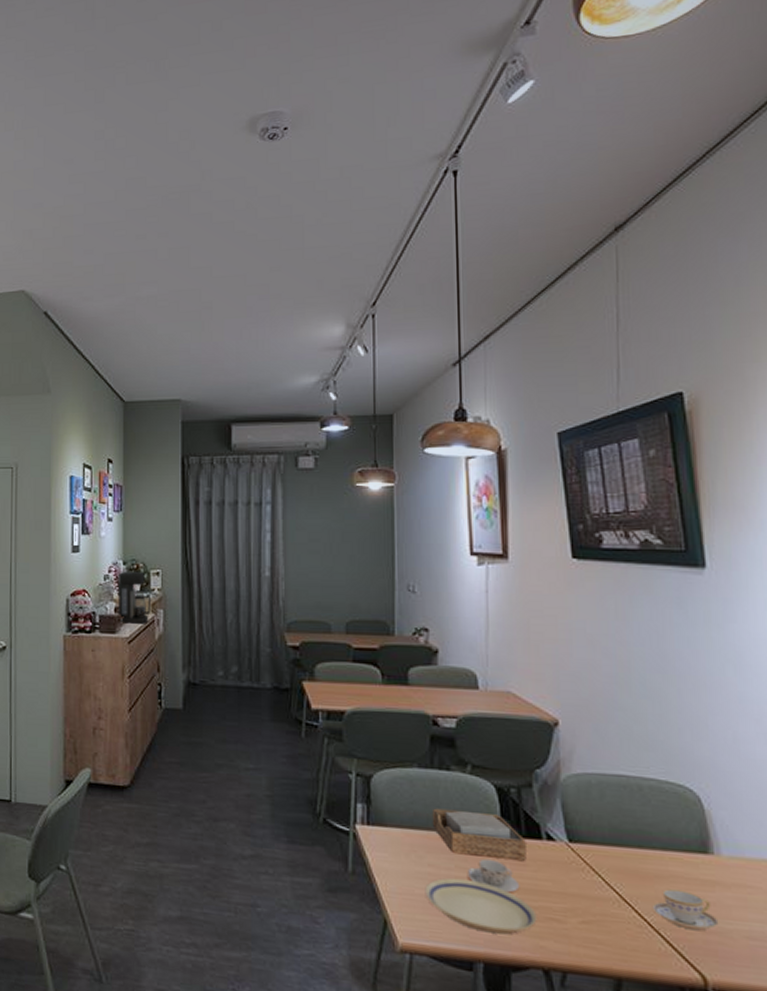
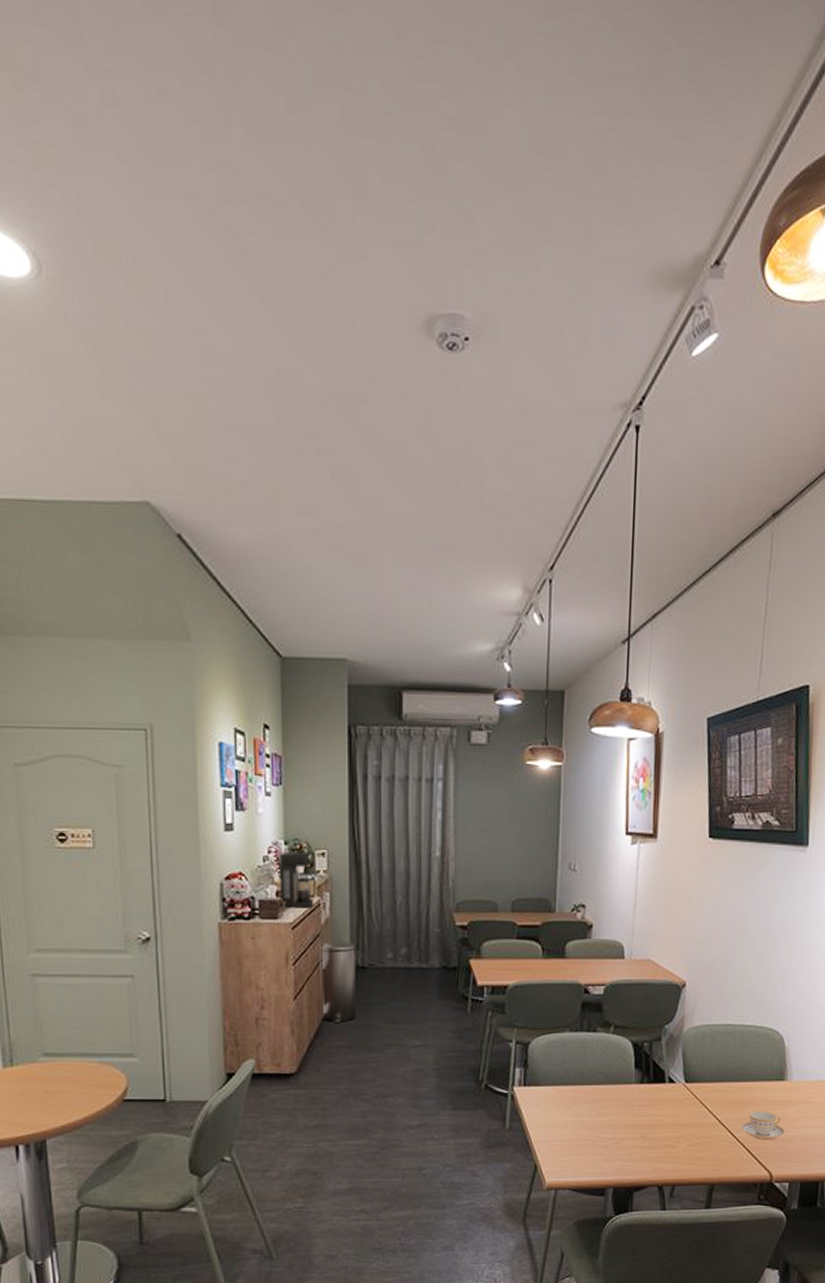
pedal bin: none [153,657,188,738] -> present [319,942,357,1022]
plate: present [425,878,537,935] -> none [570,1122,657,1164]
napkin holder: present [431,808,526,862] -> none [578,1065,653,1103]
teacup: present [468,858,520,893] -> none [605,1103,646,1129]

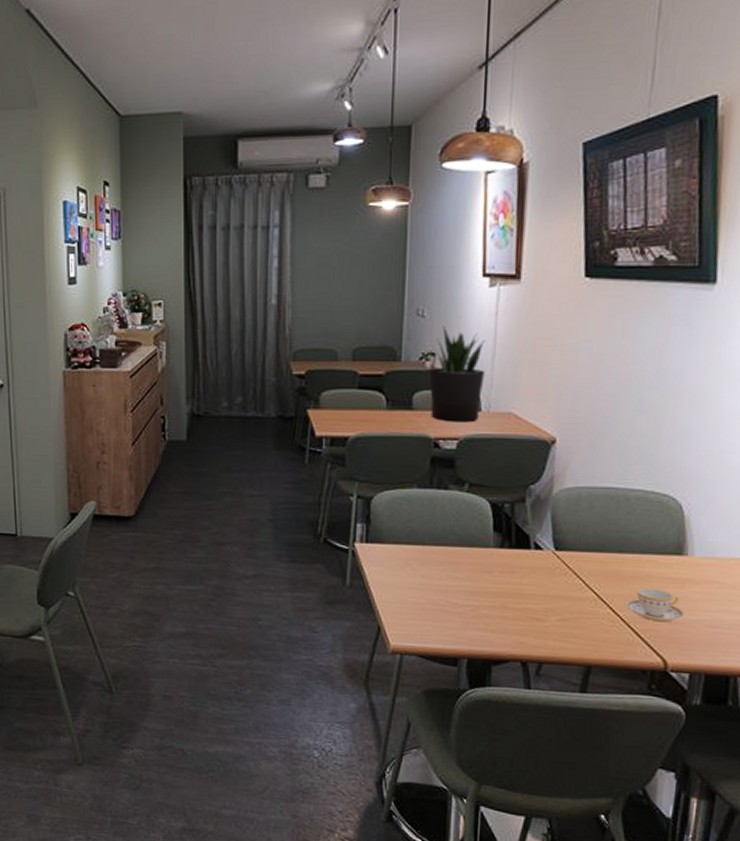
coffee maker: present [278,851,317,908] -> none [117,302,154,357]
pedal bin: present [319,942,357,1022] -> none [156,390,193,469]
planter: none [580,880,628,969] -> present [429,326,485,423]

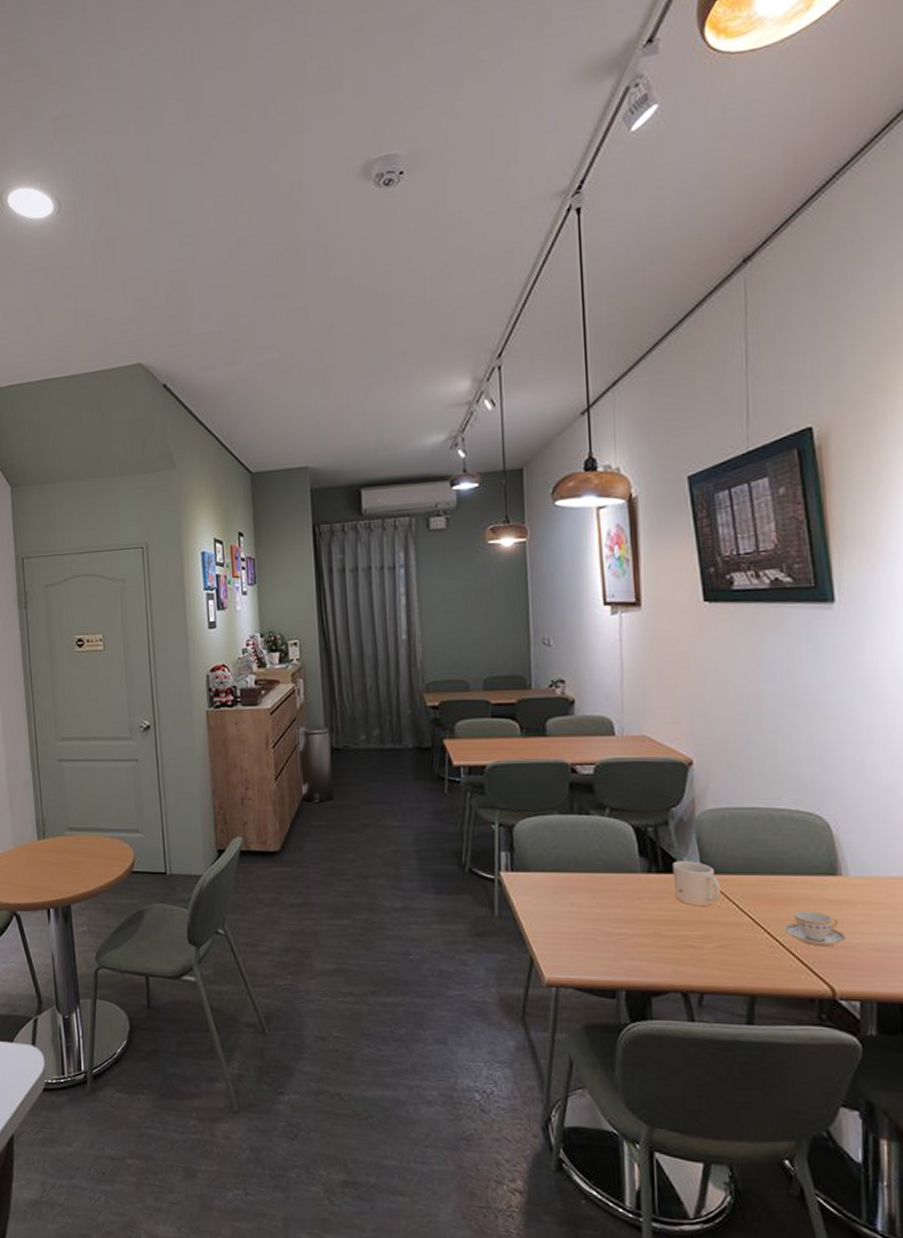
pedal bin: none [156,390,193,469] -> present [296,725,334,802]
planter: present [429,326,485,423] -> none [560,654,615,747]
mug: none [524,537,571,582] -> present [673,861,722,907]

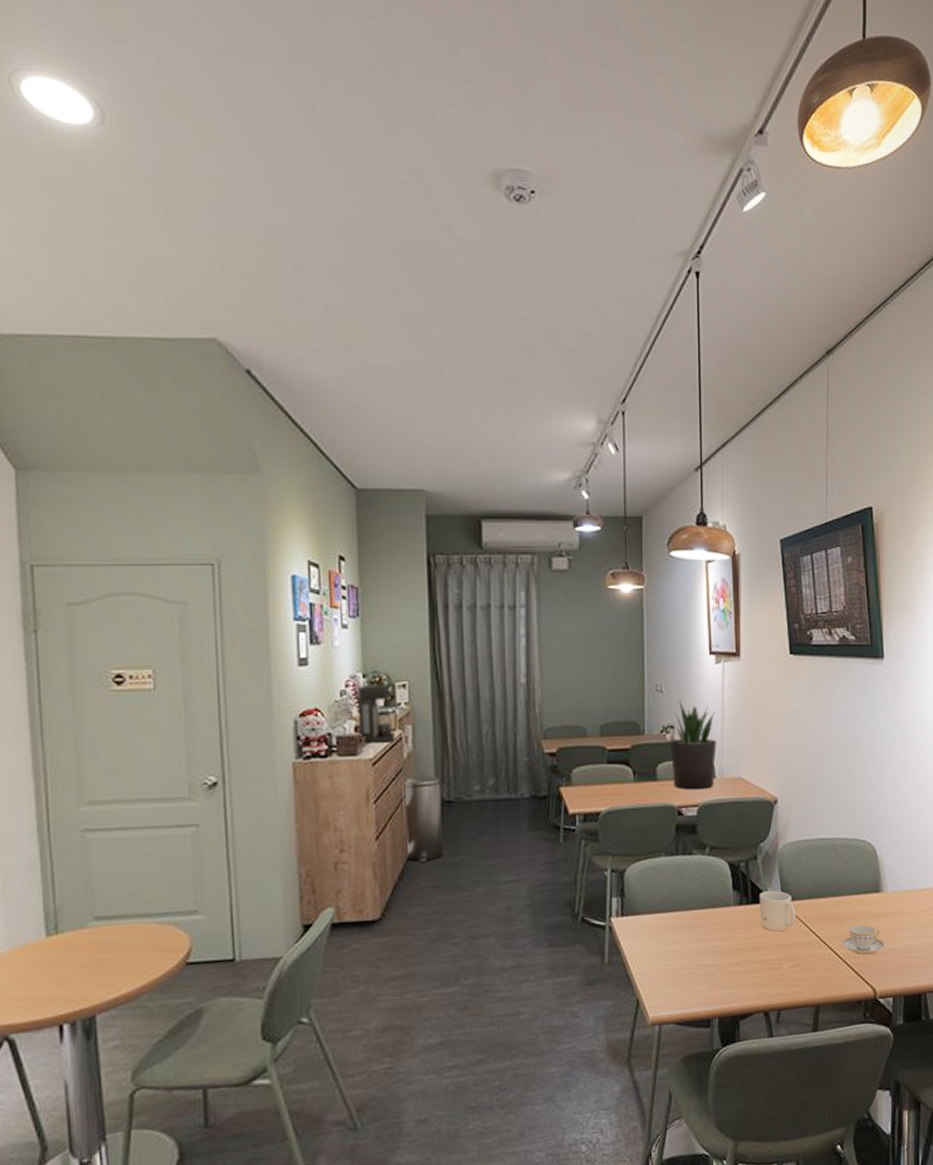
coffee maker: none [256,642,291,695] -> present [356,684,398,744]
planter: none [560,654,615,747] -> present [669,700,717,790]

